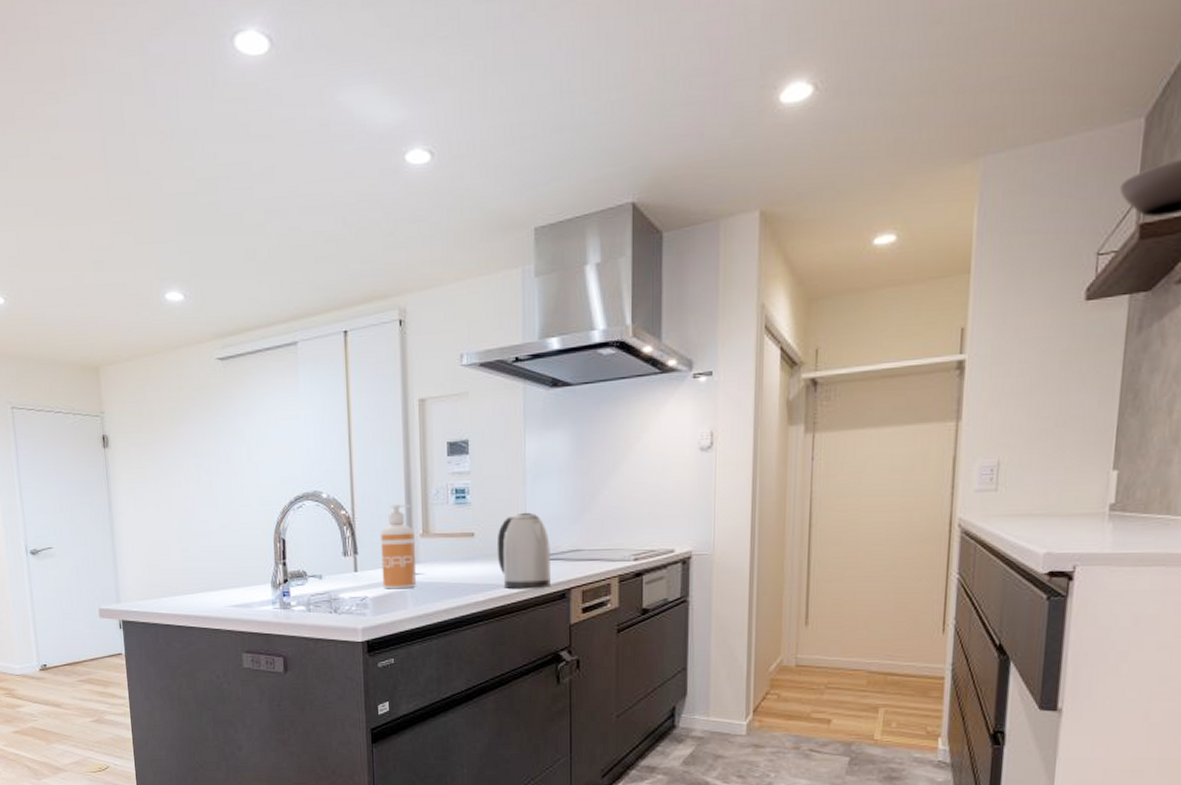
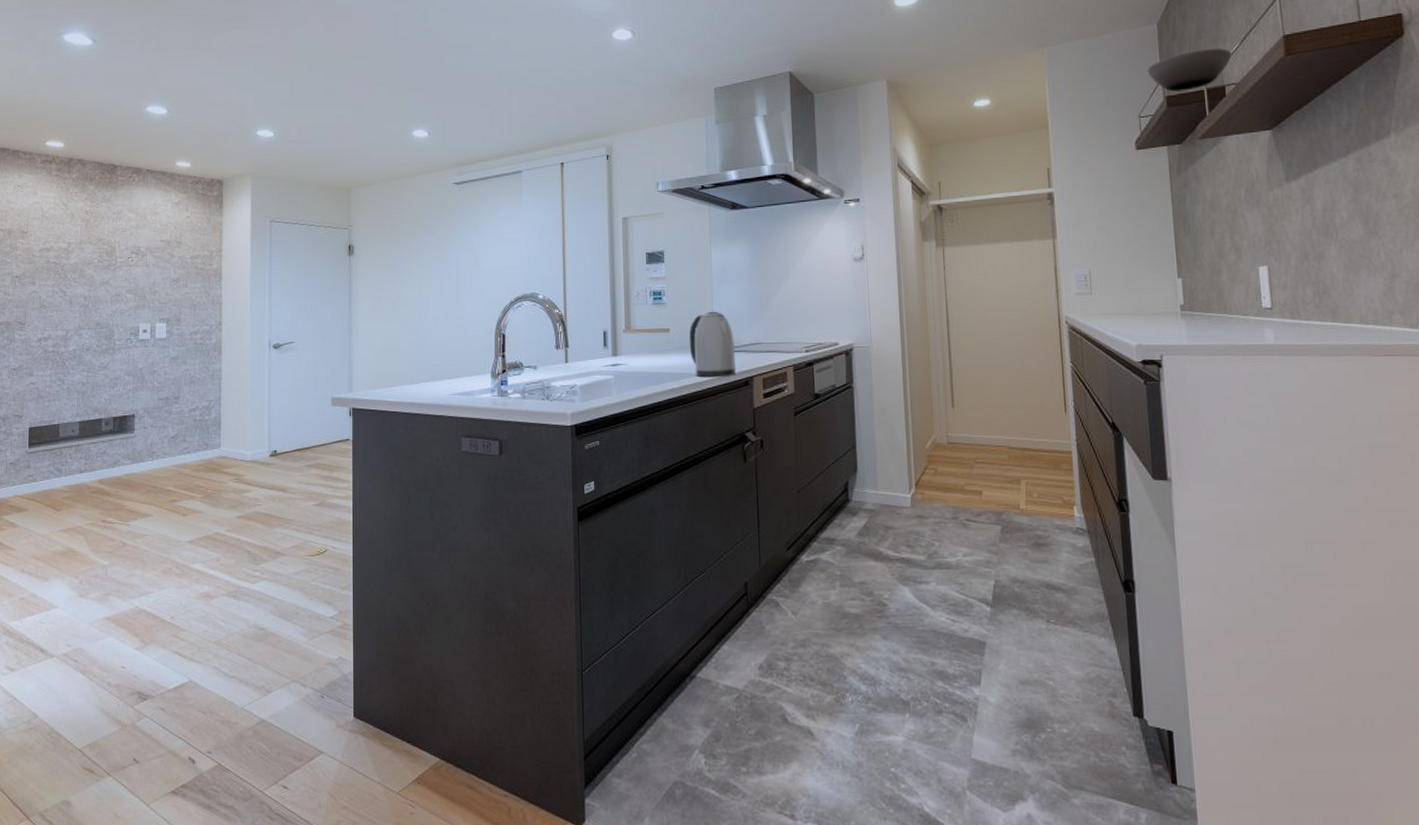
soap dispenser: present [380,504,417,589] -> none [589,304,620,378]

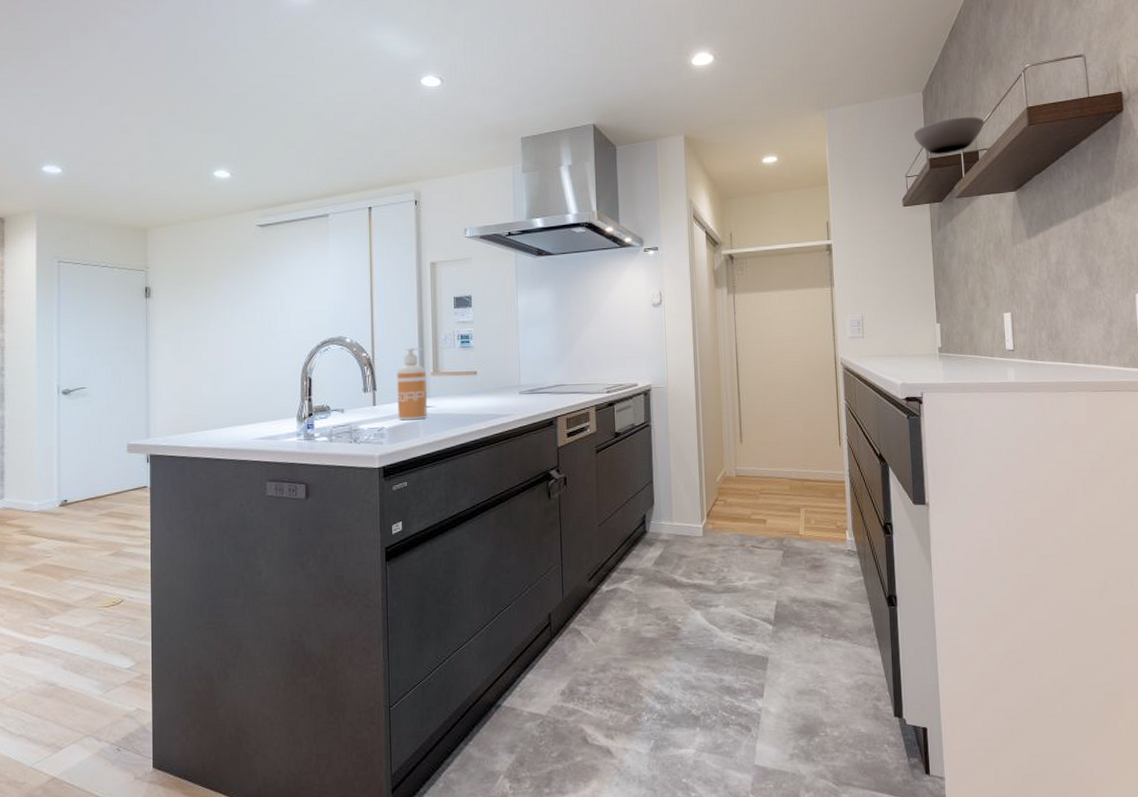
soap dispenser: none [589,304,620,378] -> present [397,348,428,421]
kettle: present [689,311,737,378] -> none [495,354,542,418]

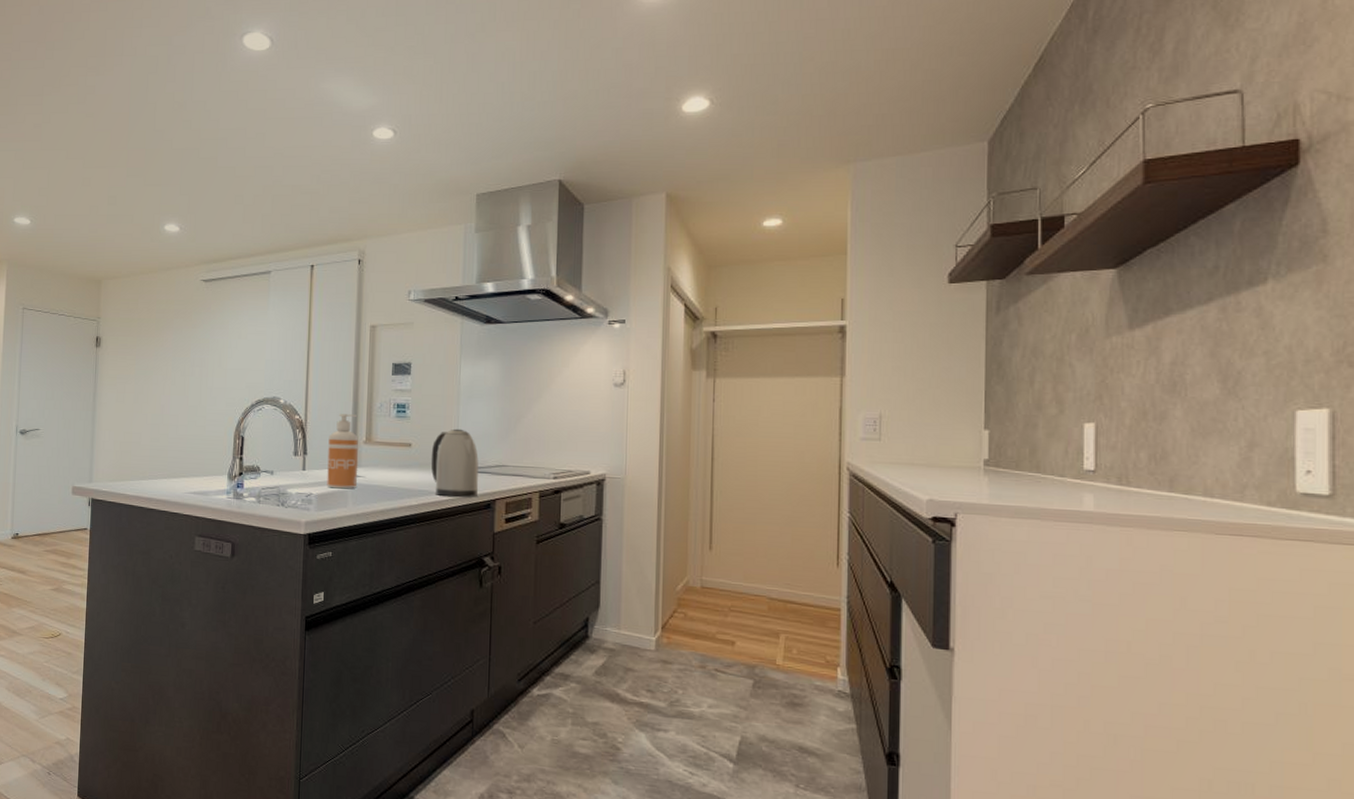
kettle: none [495,354,542,418] -> present [431,428,479,498]
soup bowl: present [913,117,984,154] -> none [971,173,1077,219]

